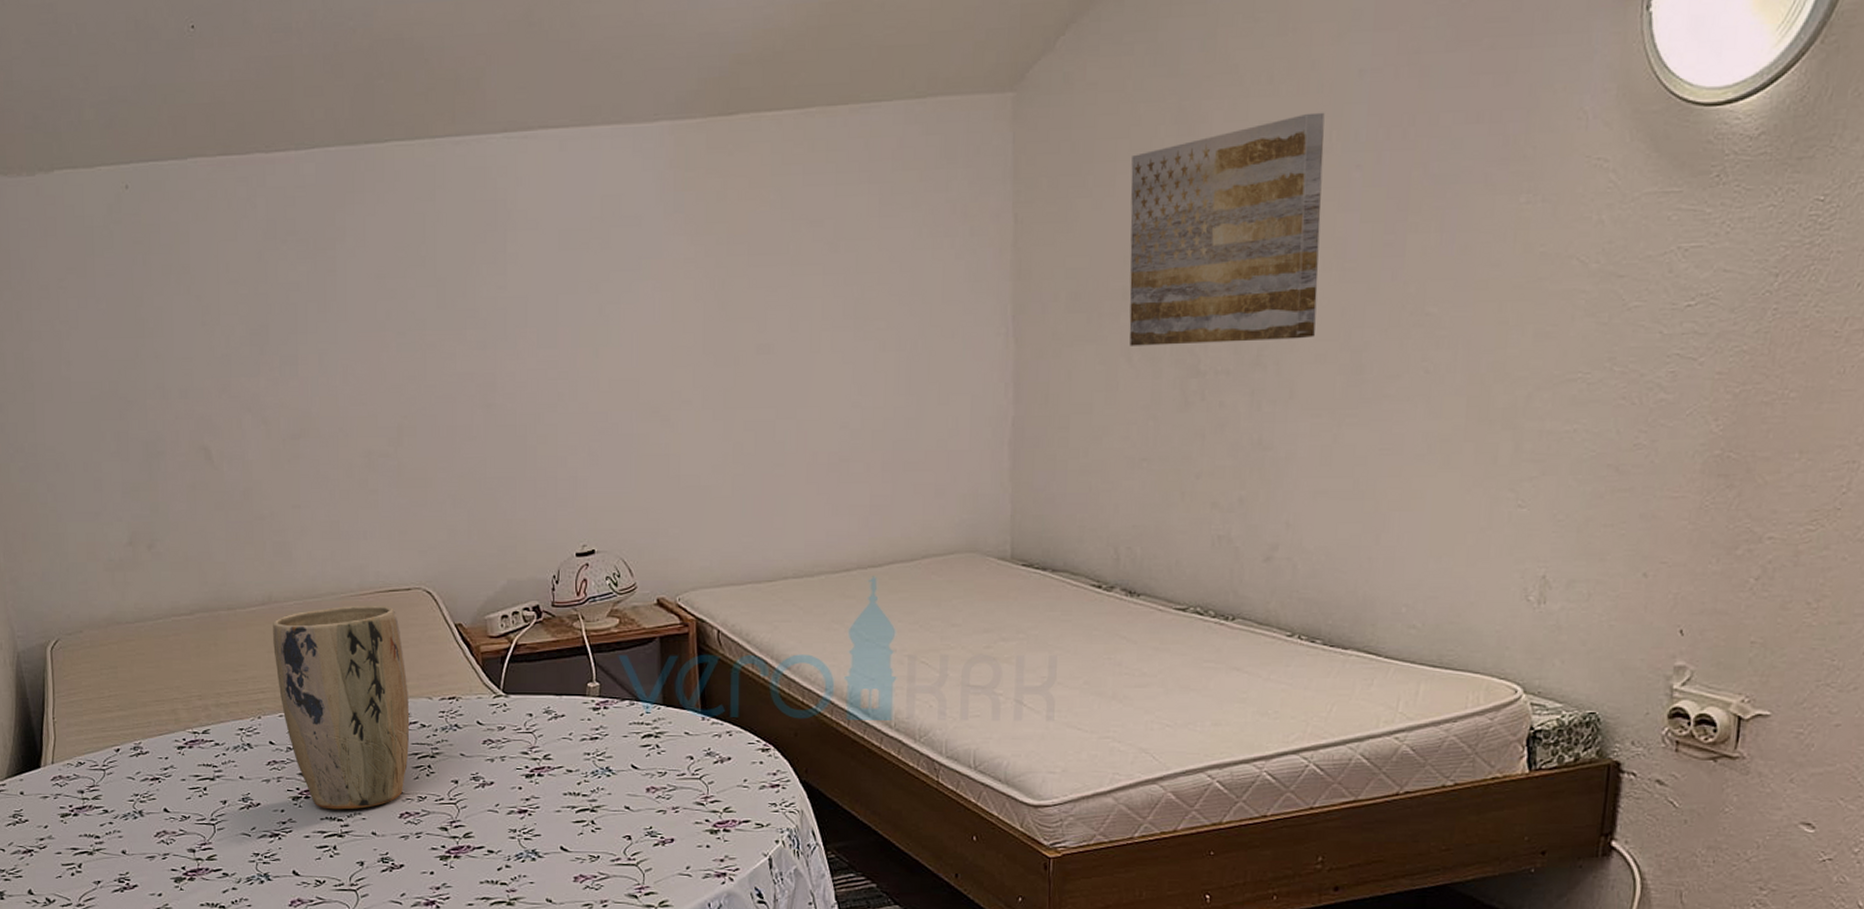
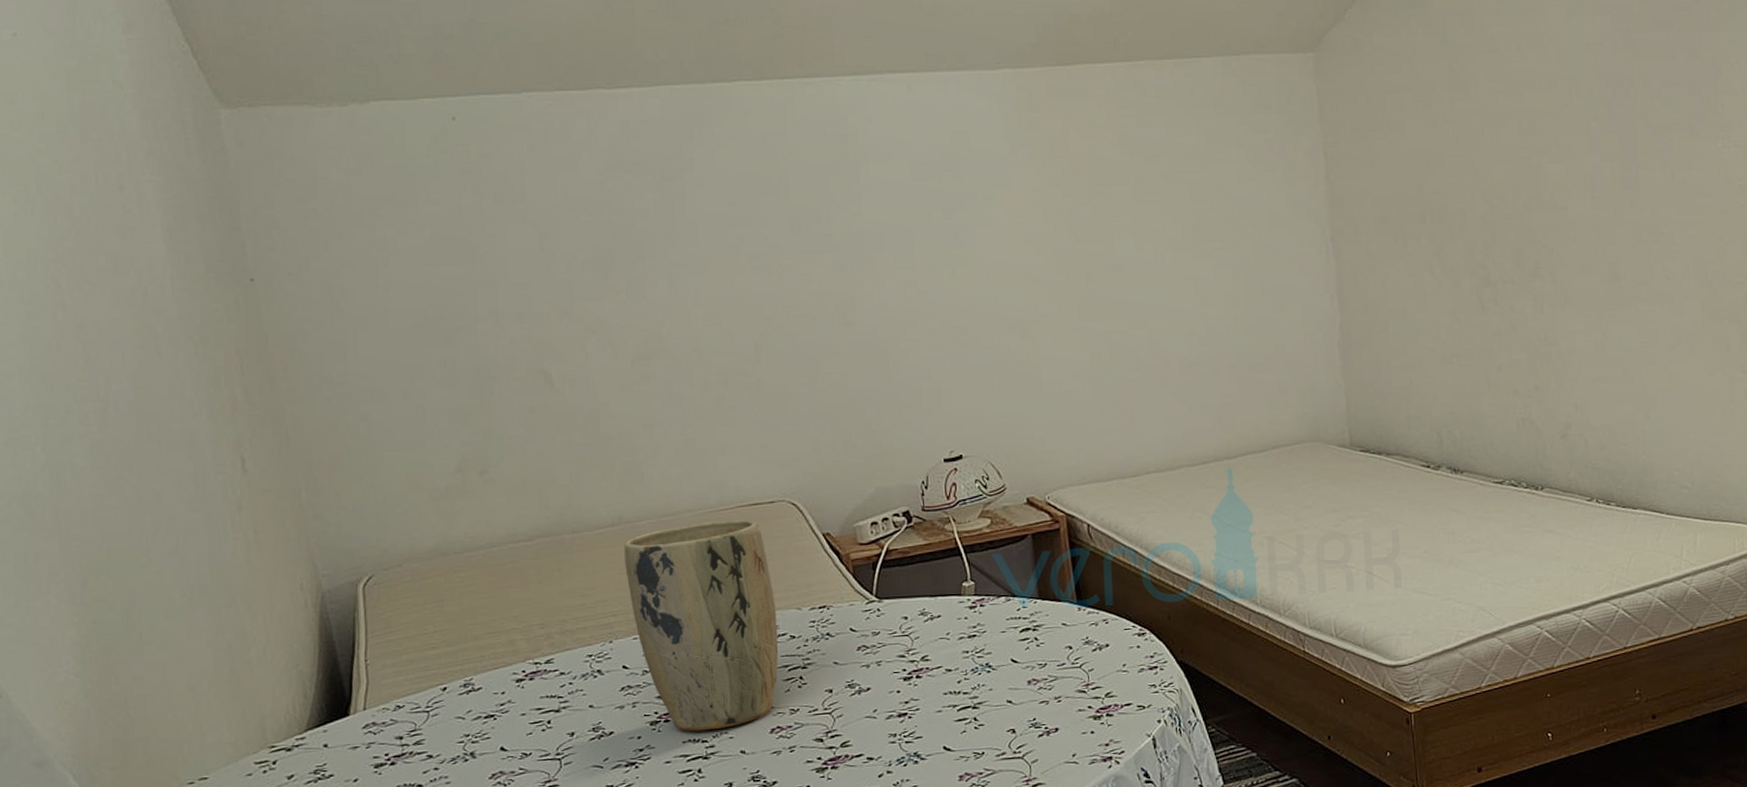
wall art: present [1129,112,1325,346] -> none [1416,75,1578,261]

